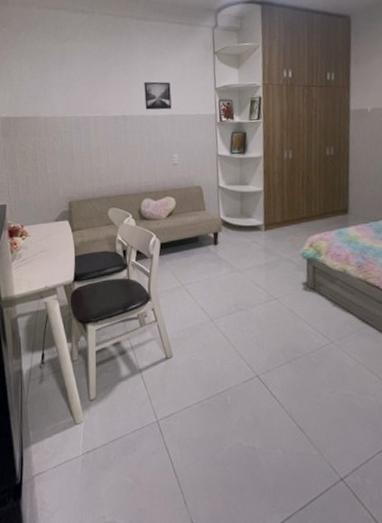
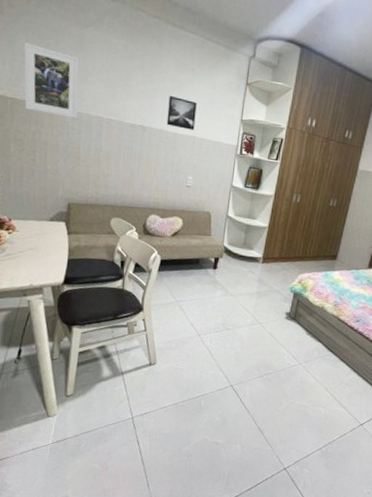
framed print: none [18,67,68,125] -> present [23,42,79,118]

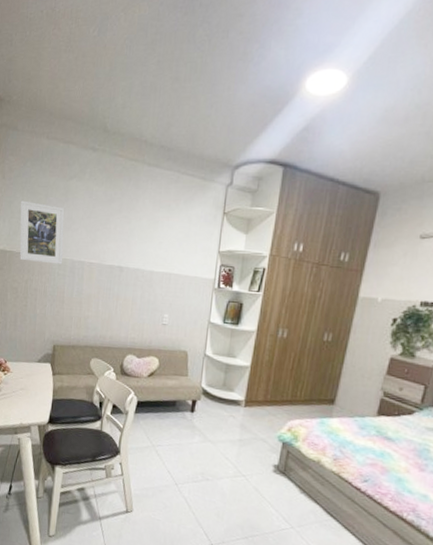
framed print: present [166,96,197,130] -> none [143,234,173,267]

